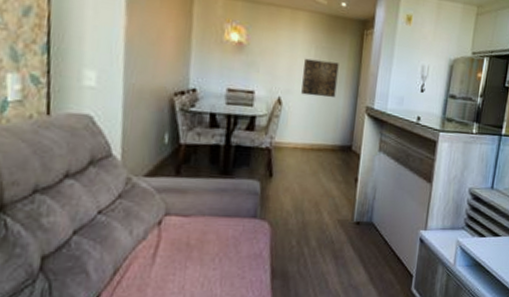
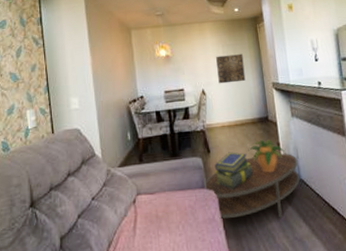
coffee table: none [257,190,374,262] -> present [205,153,300,219]
stack of books: none [272,180,320,224] -> present [214,152,253,189]
potted plant: none [319,172,363,210] -> present [248,139,286,172]

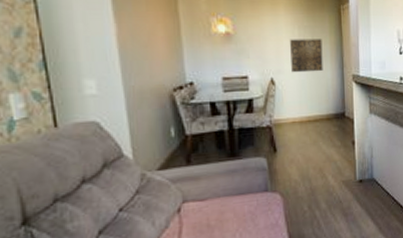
coffee table: present [205,153,300,219] -> none [269,152,372,224]
stack of books: present [214,152,253,189] -> none [281,151,324,192]
potted plant: present [248,139,286,172] -> none [320,137,361,172]

